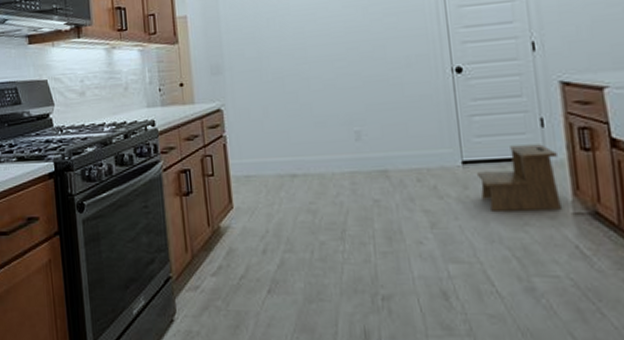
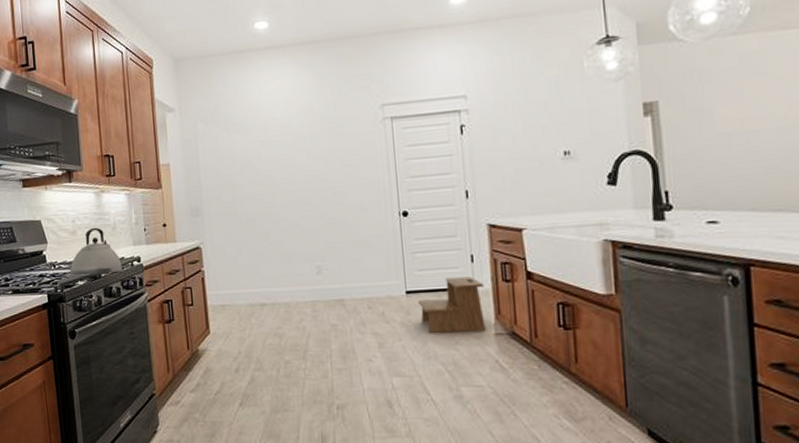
kettle: none [78,87,135,143] -> present [69,227,122,277]

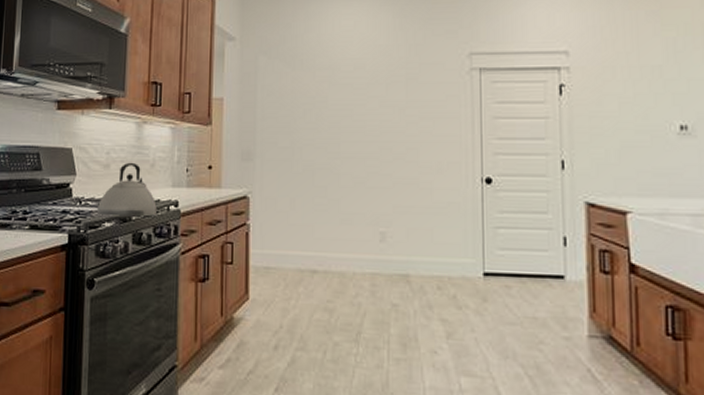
step stool: present [417,276,486,333] -> none [496,262,577,331]

